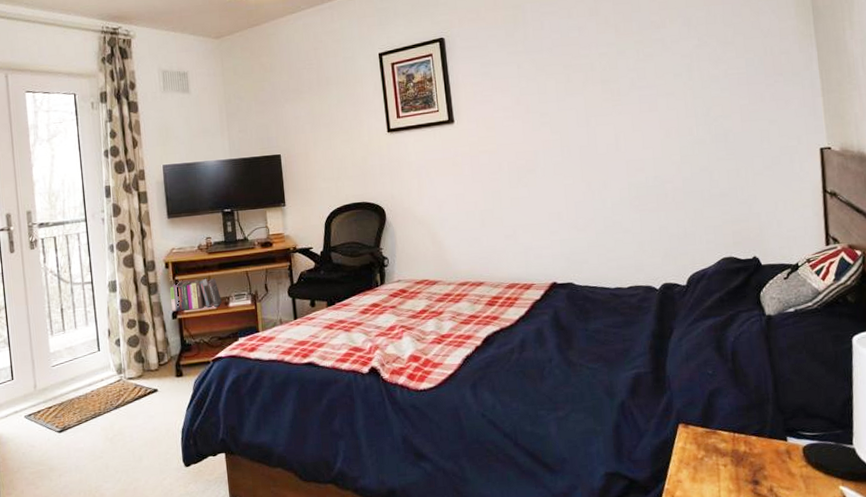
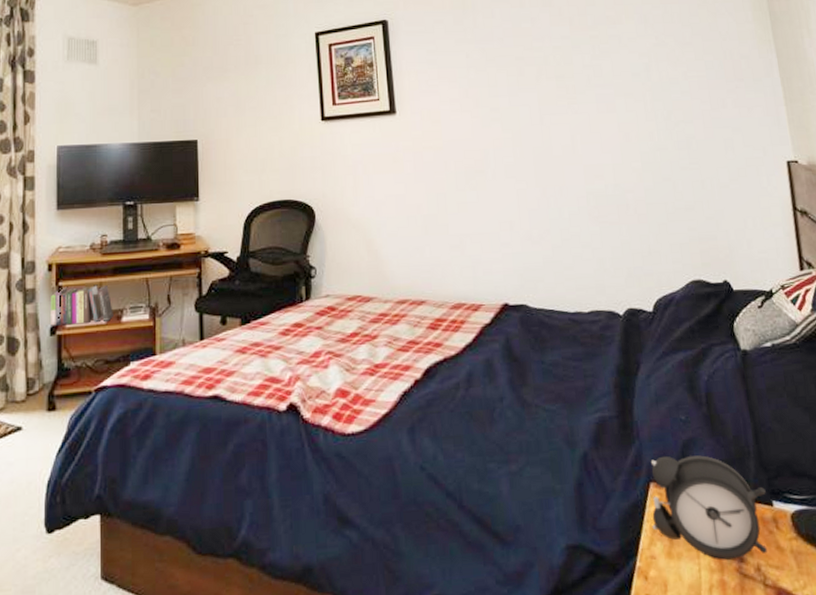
alarm clock: none [679,402,781,483] -> present [650,455,767,560]

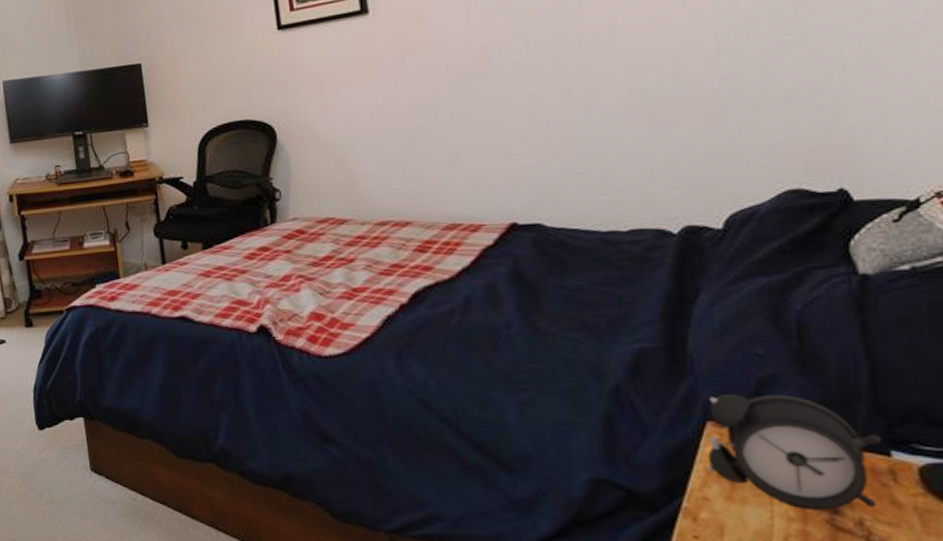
books: present [51,285,113,326] -> none [15,213,75,252]

